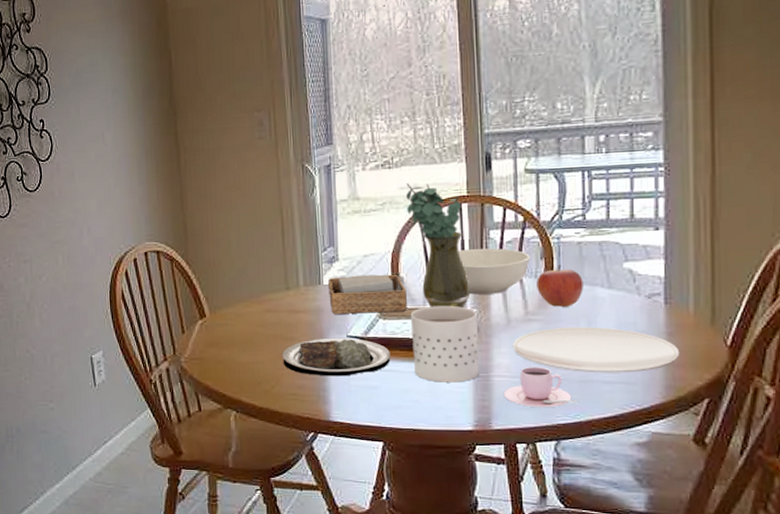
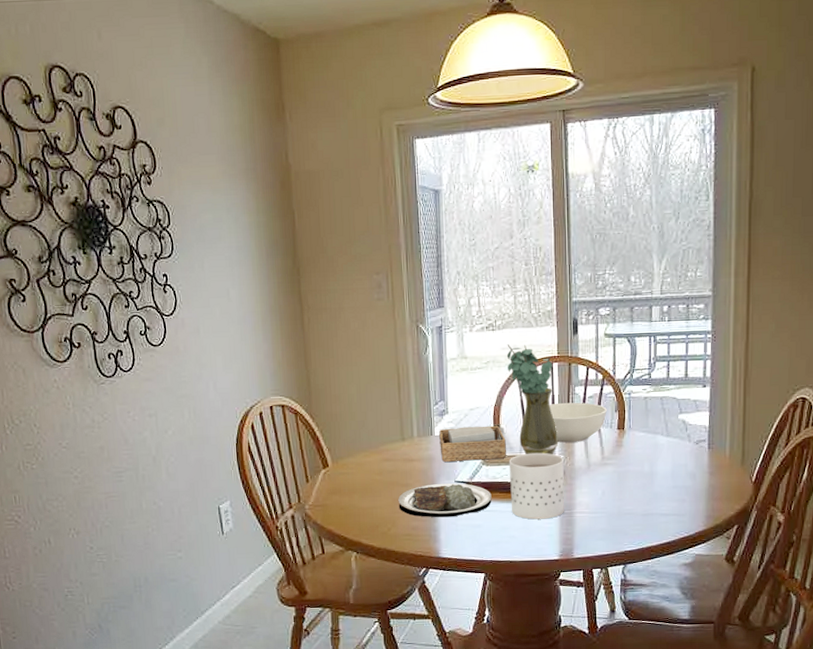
teacup: present [503,367,579,408] -> none [583,503,642,538]
plate: present [513,327,680,373] -> none [592,469,718,508]
apple: present [537,265,584,307] -> none [612,417,648,453]

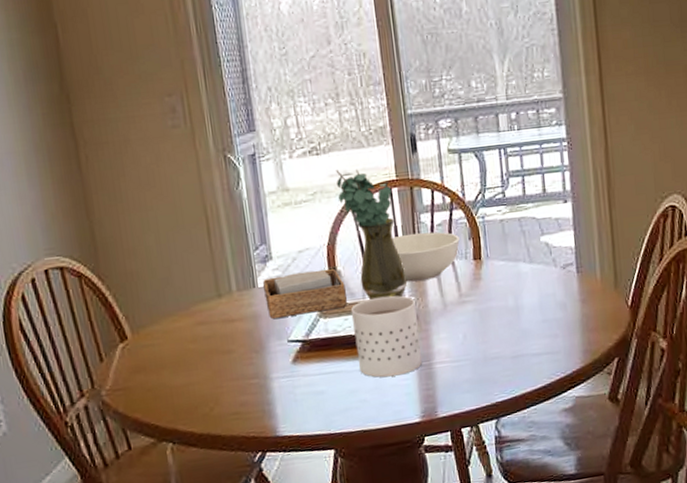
plate: present [398,483,492,518] -> none [219,342,335,389]

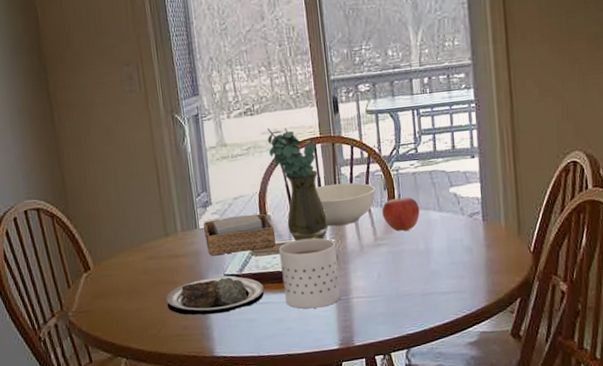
plate: none [219,342,335,389] -> present [166,276,264,315]
apple: none [467,244,509,286] -> present [382,194,420,231]

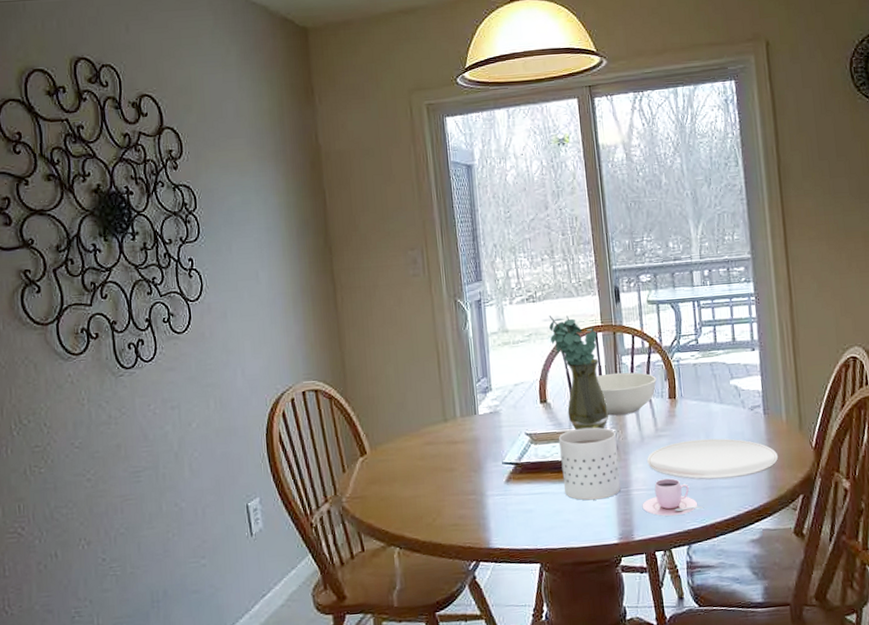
plate: present [166,276,264,315] -> none [443,464,543,504]
napkin holder: present [203,213,276,255] -> none [483,401,555,442]
teacup: none [361,285,423,322] -> present [642,478,704,517]
plate: none [366,245,497,287] -> present [647,438,779,481]
apple: present [382,194,420,231] -> none [663,385,701,423]

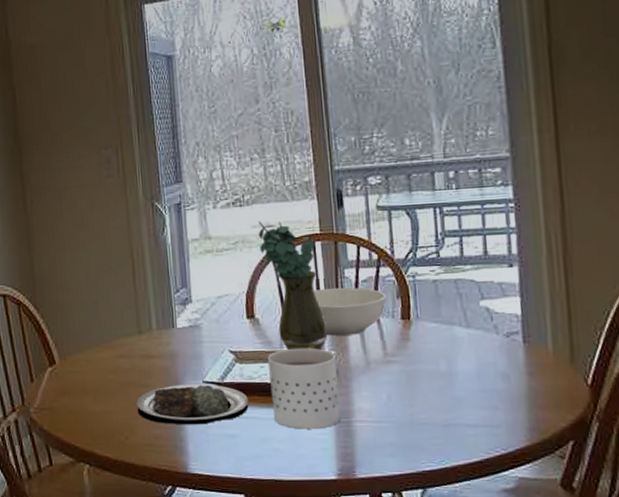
plate: none [443,464,543,504] -> present [136,384,249,425]
teacup: present [642,478,704,517] -> none [366,411,444,454]
plate: present [647,438,779,481] -> none [373,368,542,416]

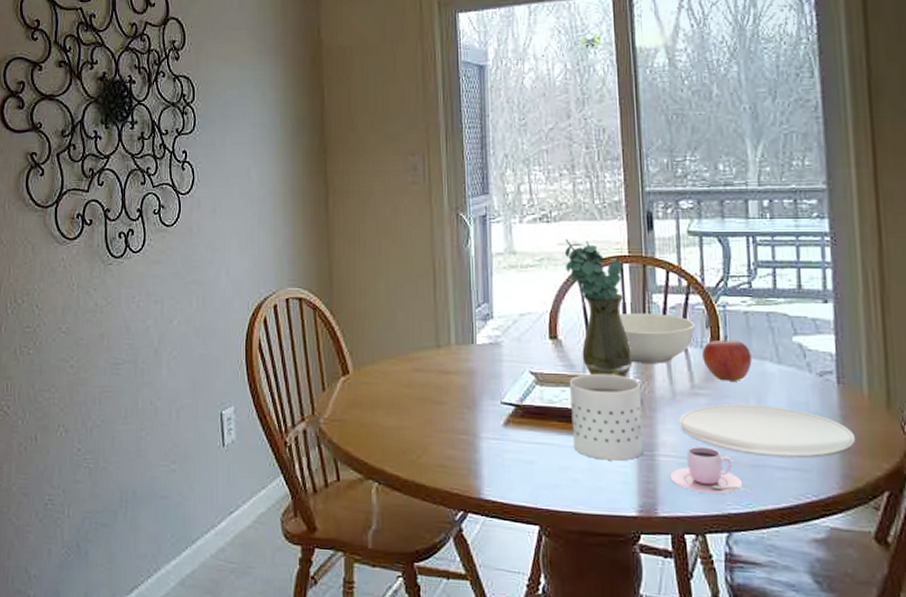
plate: present [136,384,249,425] -> none [431,404,548,448]
teacup: none [366,411,444,454] -> present [669,447,751,495]
plate: none [373,368,542,416] -> present [679,404,856,459]
apple: none [394,304,442,348] -> present [702,335,752,381]

